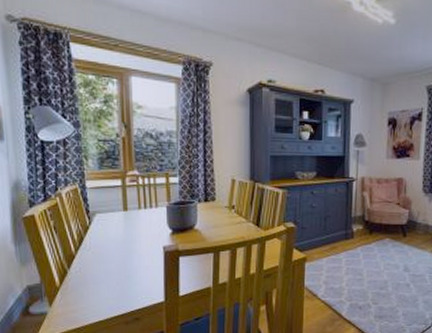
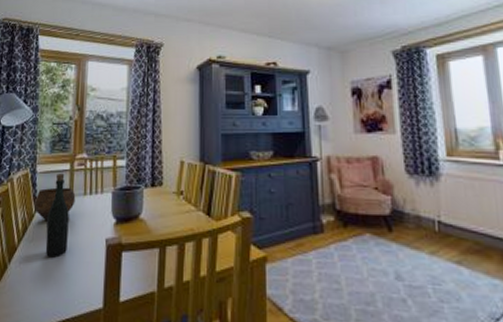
bowl: none [87,202,130,231] -> present [33,187,76,220]
bottle: none [103,188,126,263] -> present [45,172,69,258]

